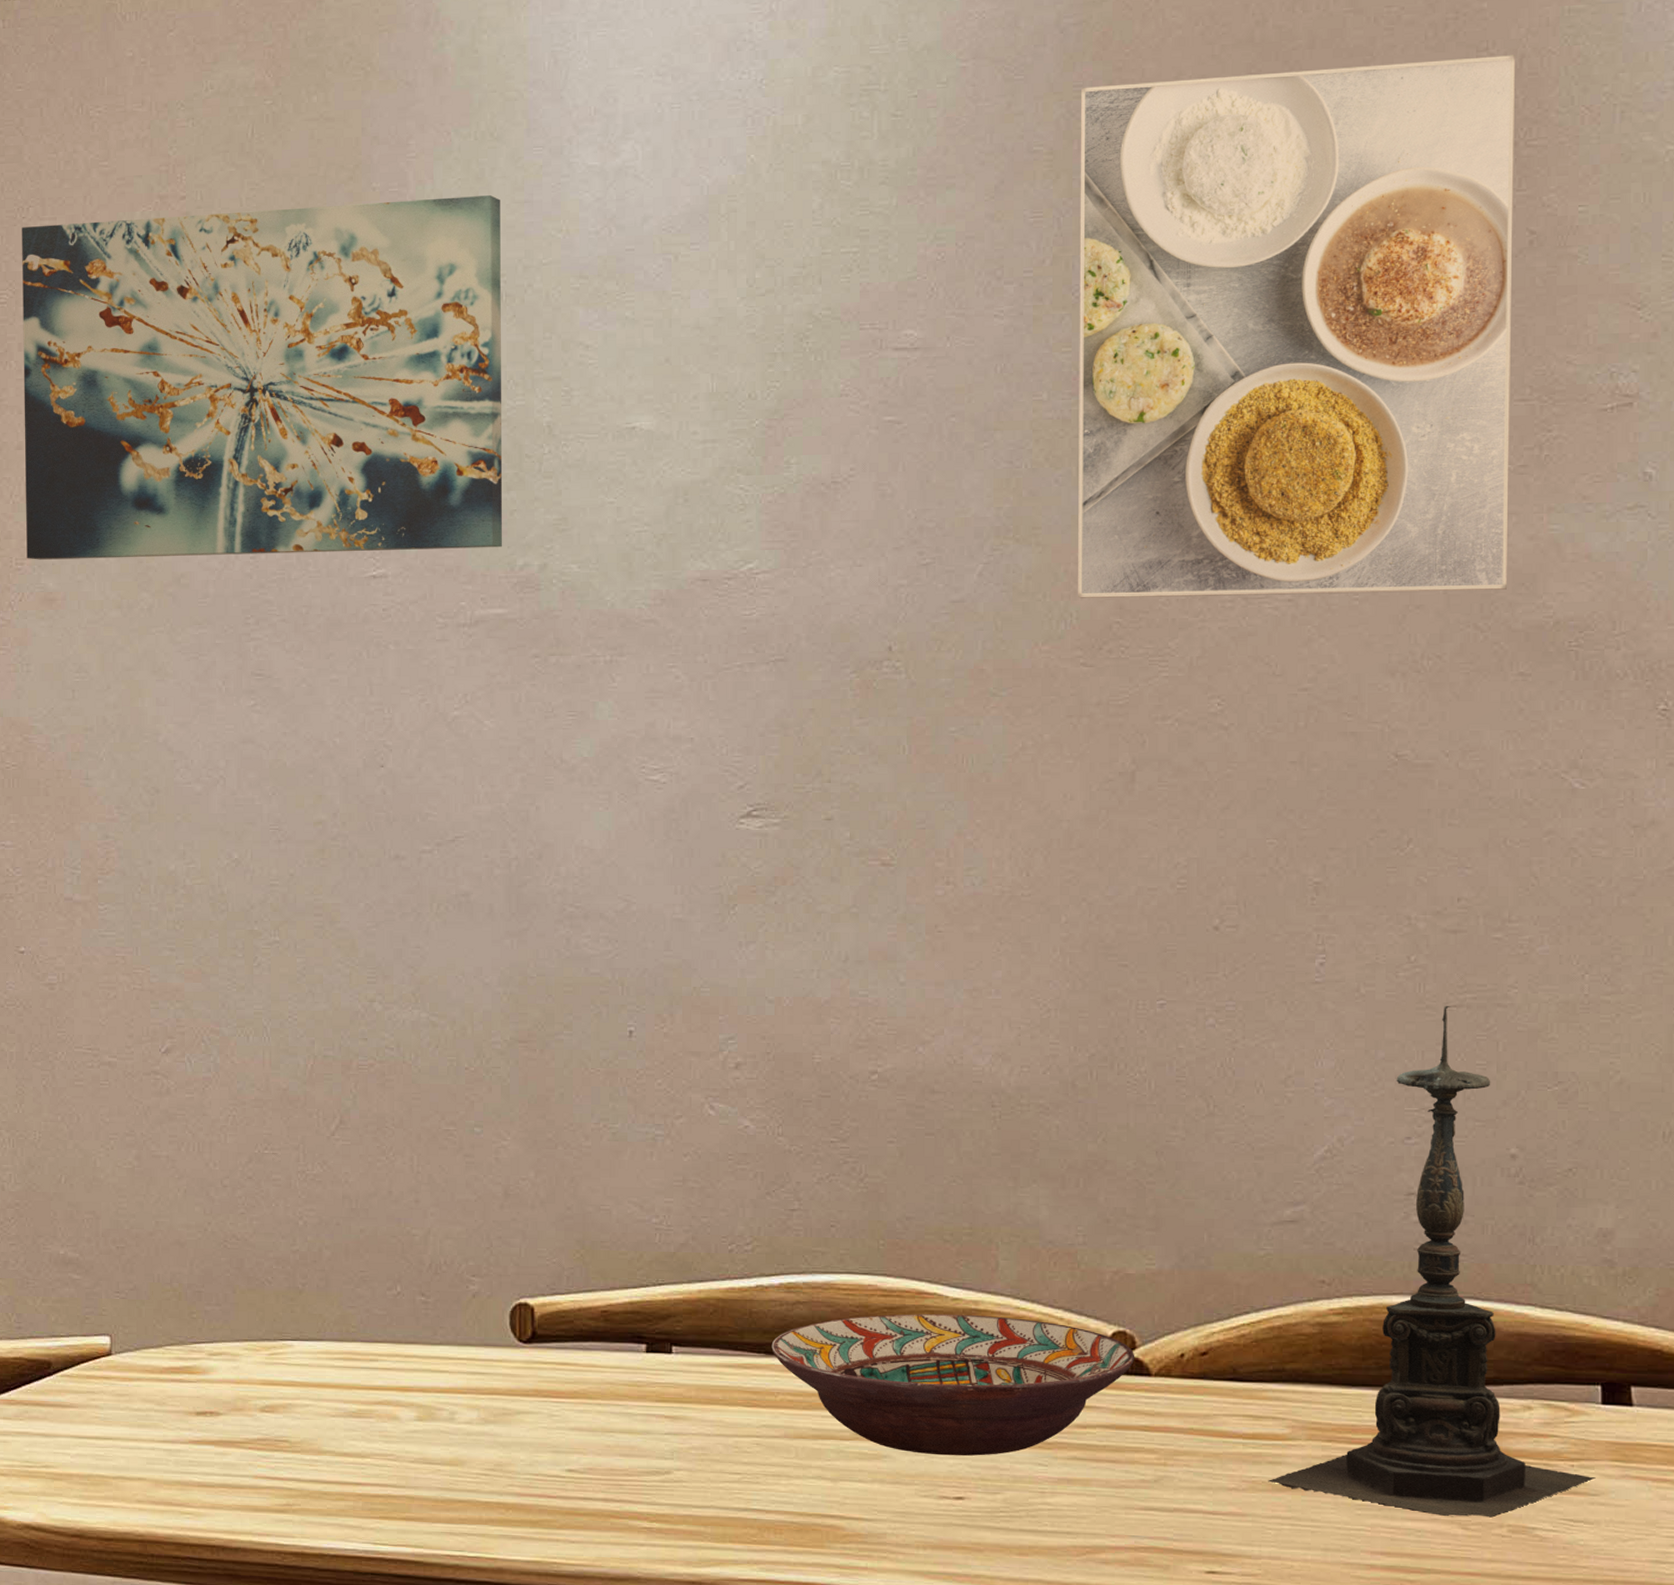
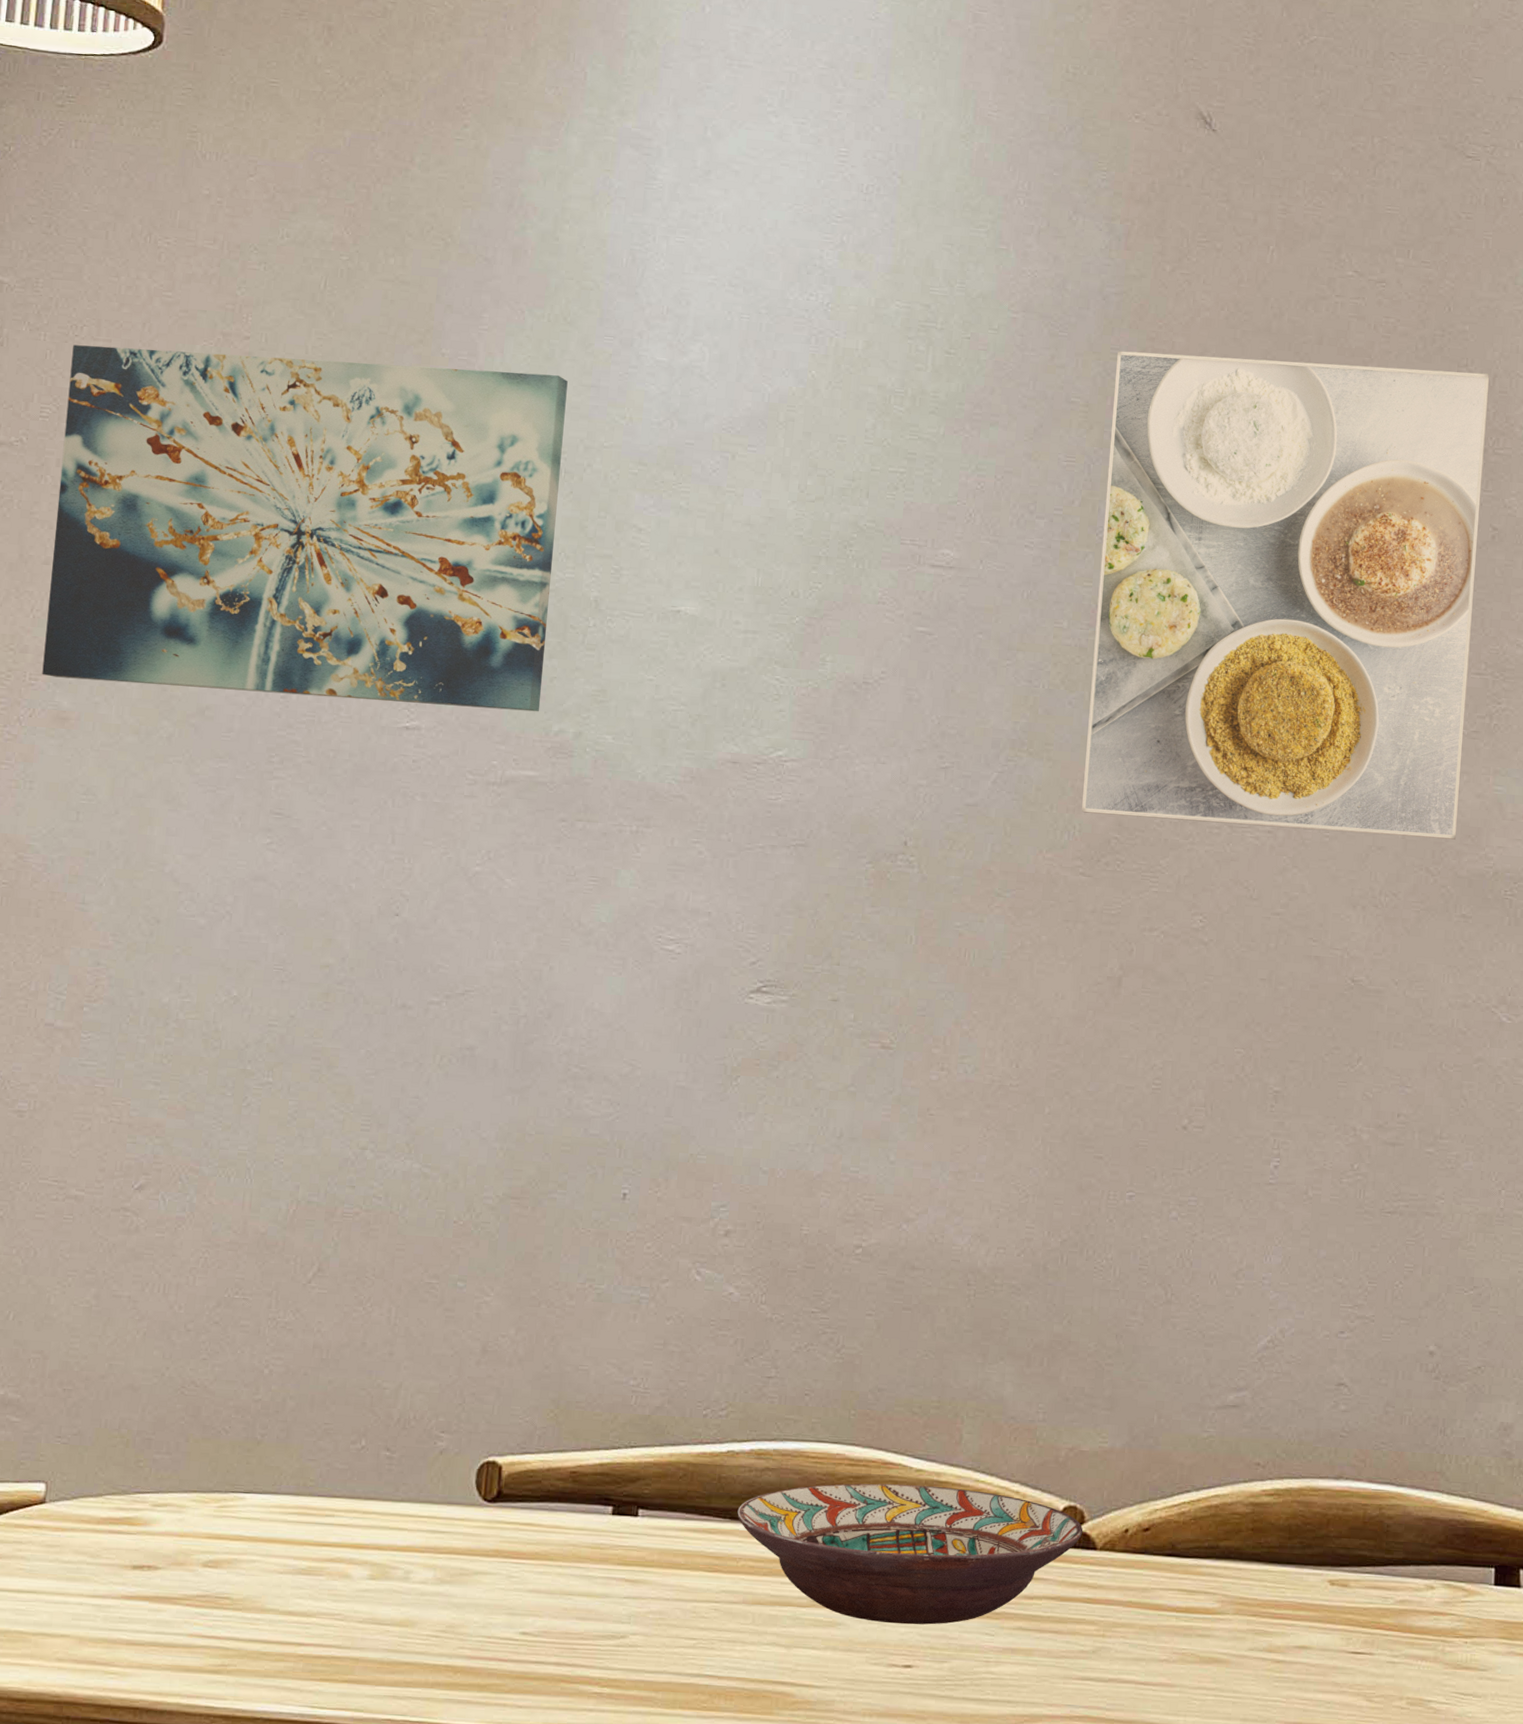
candle holder: present [1268,1006,1596,1518] -> none [1196,1212,1485,1691]

